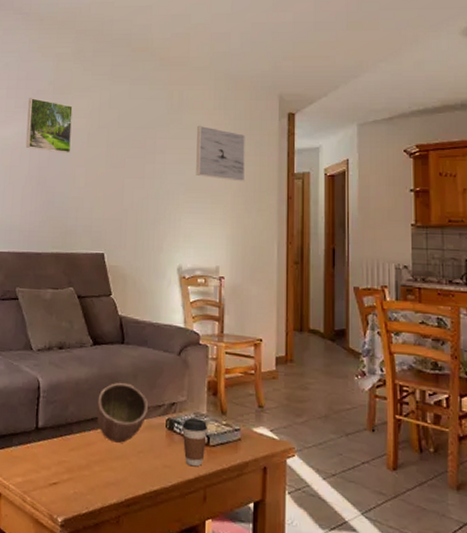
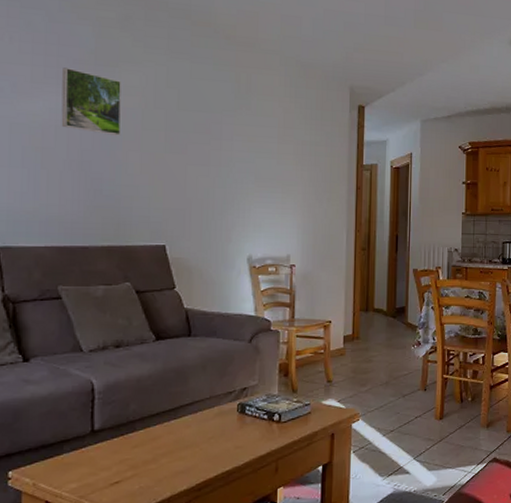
decorative bowl: present [97,382,148,443] -> none [162,374,218,433]
coffee cup: present [182,418,208,467] -> none [254,399,280,444]
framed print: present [196,125,245,182] -> none [266,112,316,172]

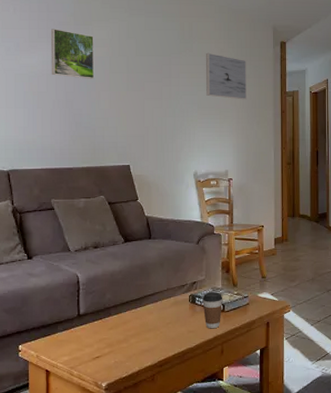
coffee cup: none [254,399,280,444] -> present [202,292,223,329]
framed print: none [266,112,316,172] -> present [206,52,246,100]

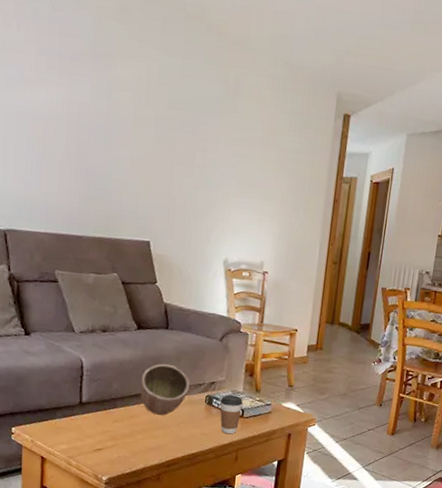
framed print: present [51,29,95,79] -> none [61,58,117,131]
decorative bowl: none [131,270,173,318] -> present [140,364,190,416]
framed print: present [206,52,246,100] -> none [248,115,300,181]

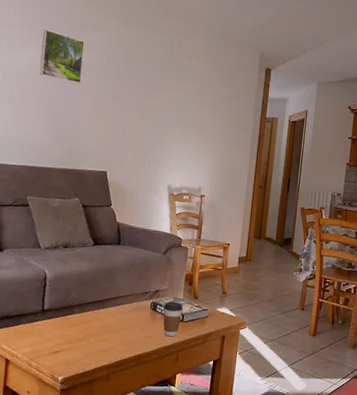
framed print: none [61,58,117,131] -> present [39,29,85,84]
decorative bowl: present [140,364,190,416] -> none [94,275,137,321]

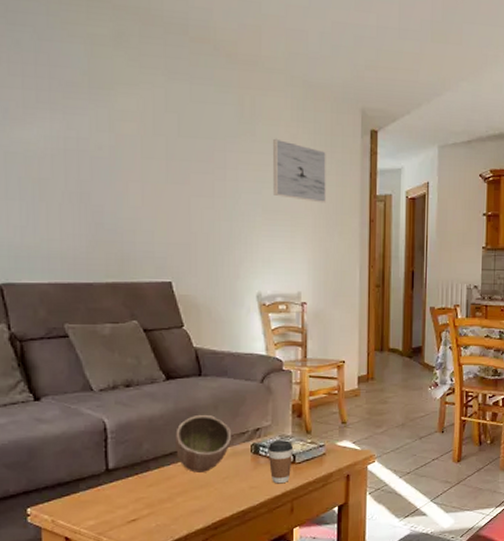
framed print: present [39,29,85,84] -> none [55,91,120,165]
decorative bowl: none [94,275,137,321] -> present [176,414,231,473]
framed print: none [188,70,231,121] -> present [273,138,326,203]

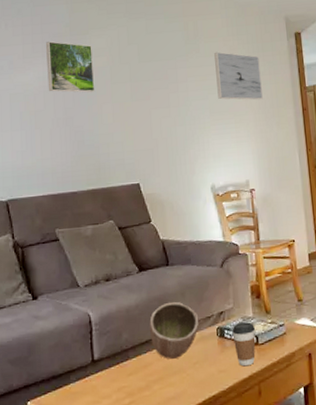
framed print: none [55,91,120,165] -> present [46,41,95,93]

